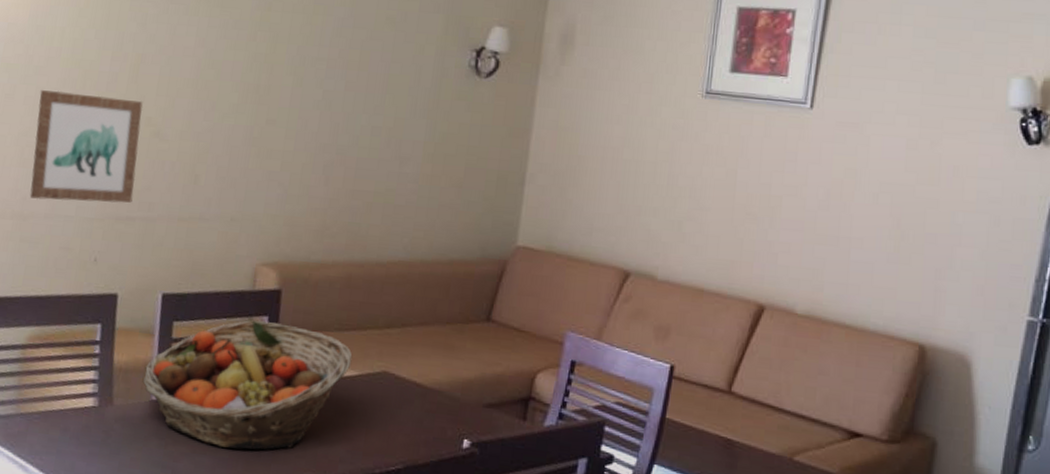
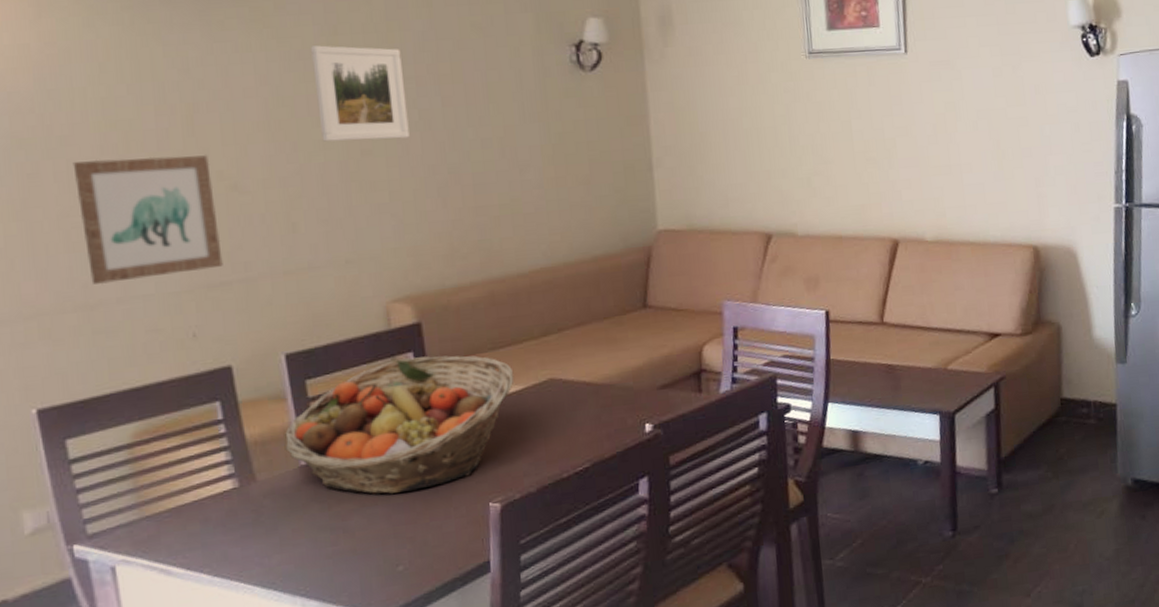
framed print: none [237,18,320,115] -> present [311,45,410,142]

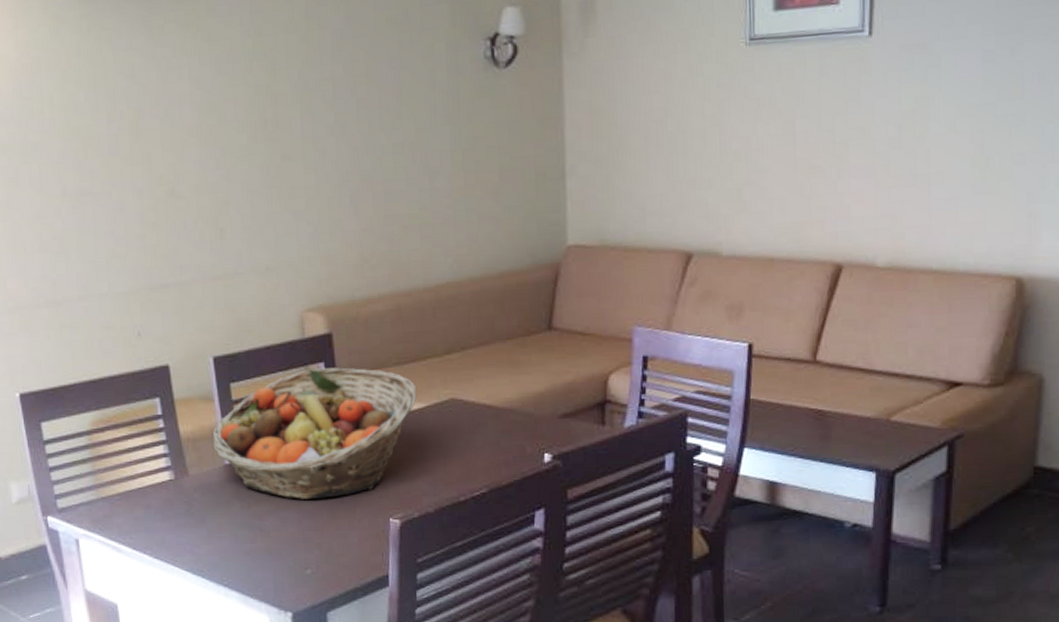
wall art: present [72,155,223,285] -> none [43,160,162,283]
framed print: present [311,45,410,142] -> none [238,47,326,147]

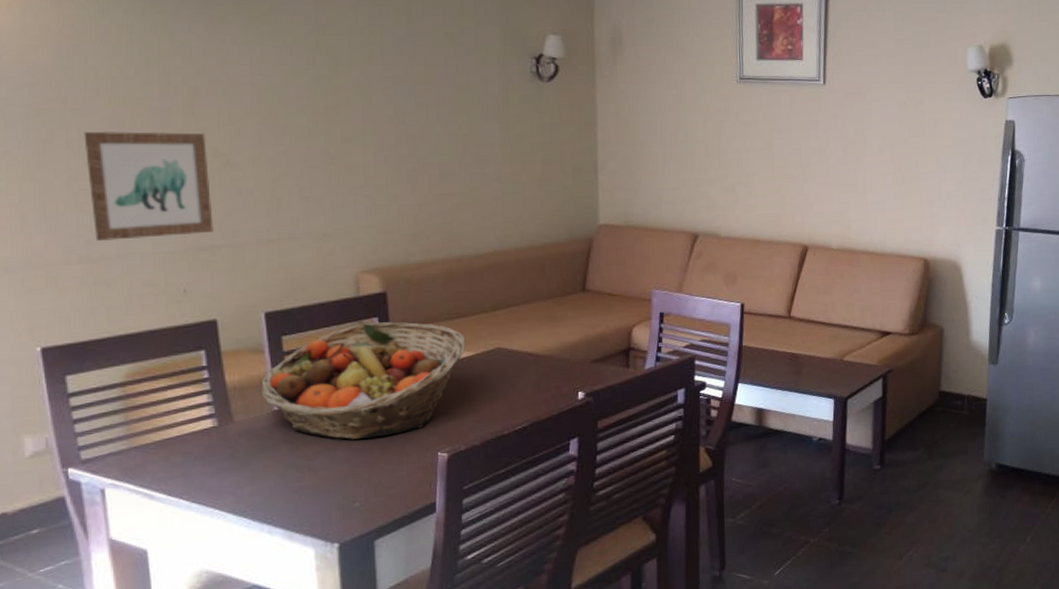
wall art: none [43,160,162,283] -> present [83,131,214,242]

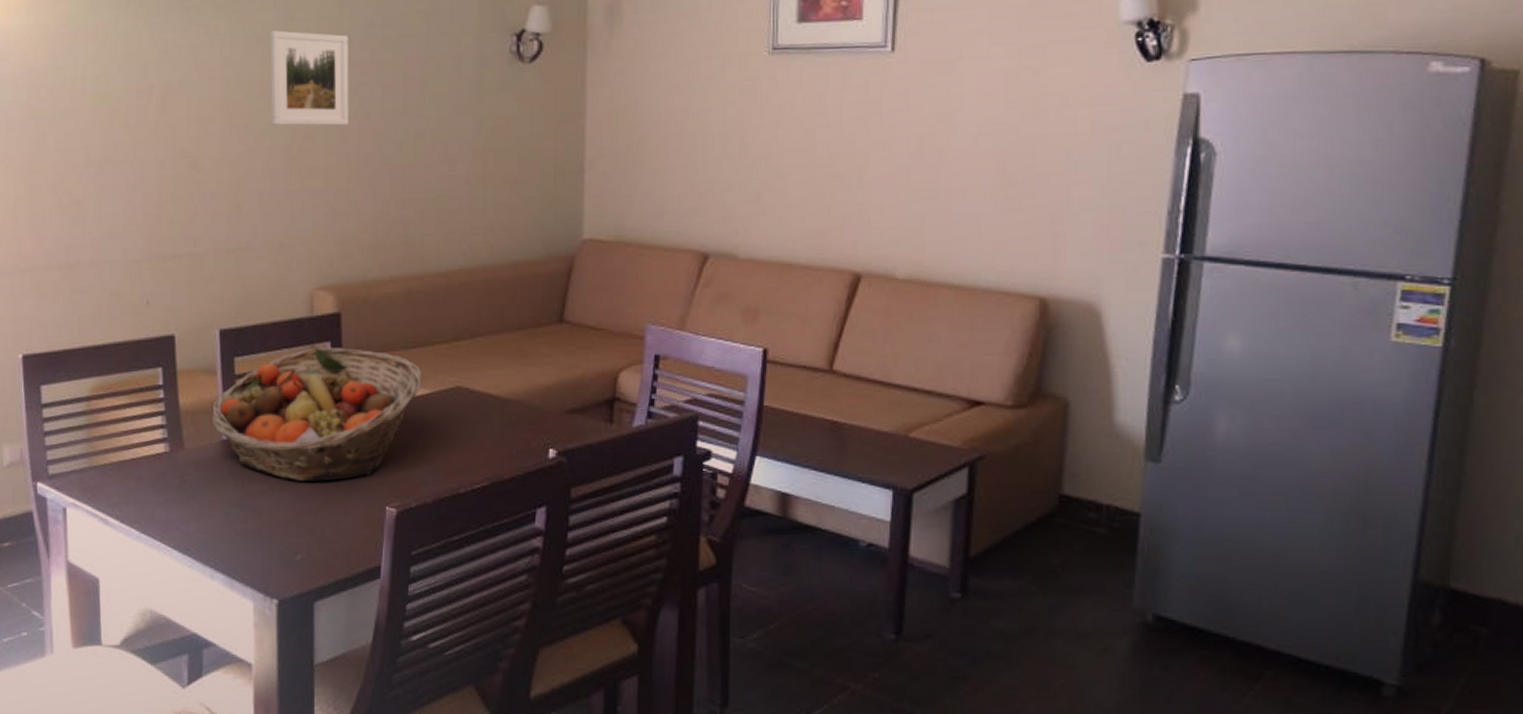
wall art: present [83,131,214,242] -> none [70,132,178,248]
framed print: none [302,43,385,130] -> present [270,30,349,126]

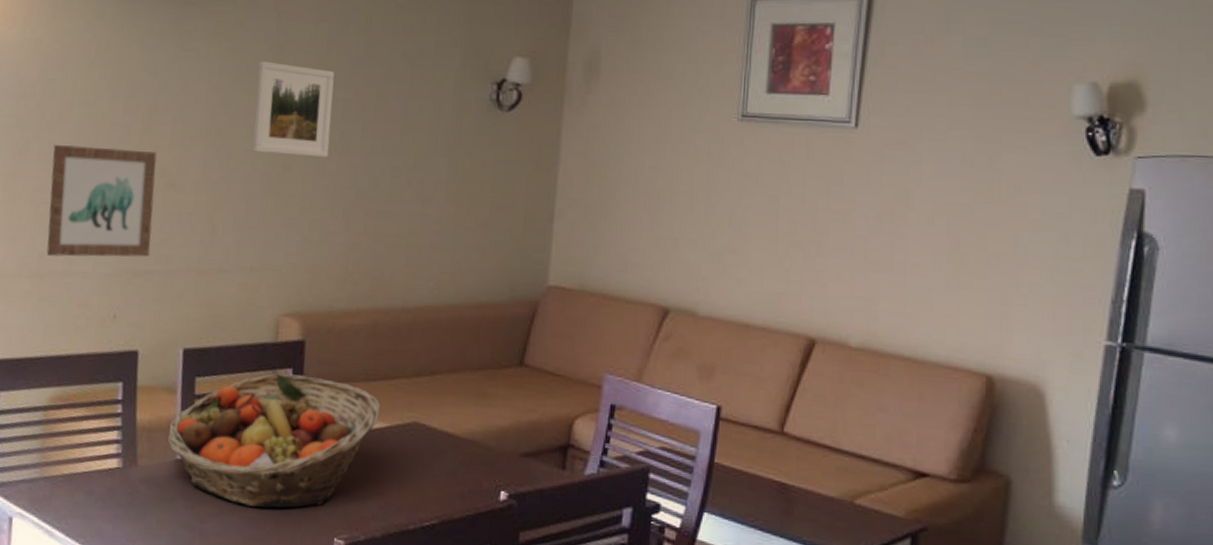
wall art: none [70,132,178,248] -> present [46,144,157,257]

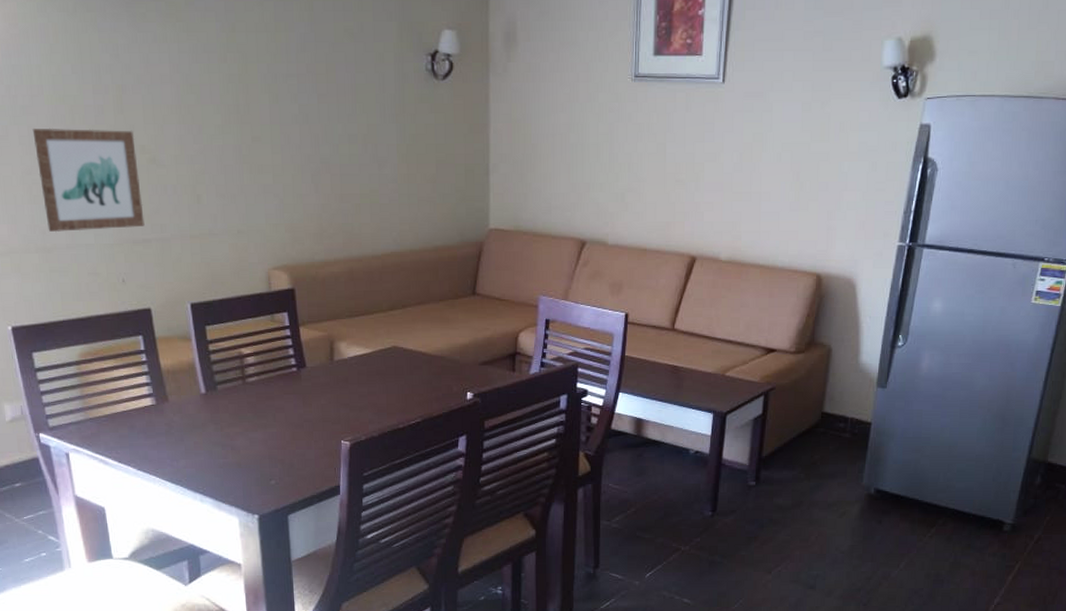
fruit basket: present [166,373,381,508] -> none [189,317,366,424]
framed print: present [252,61,335,158] -> none [214,40,291,129]

